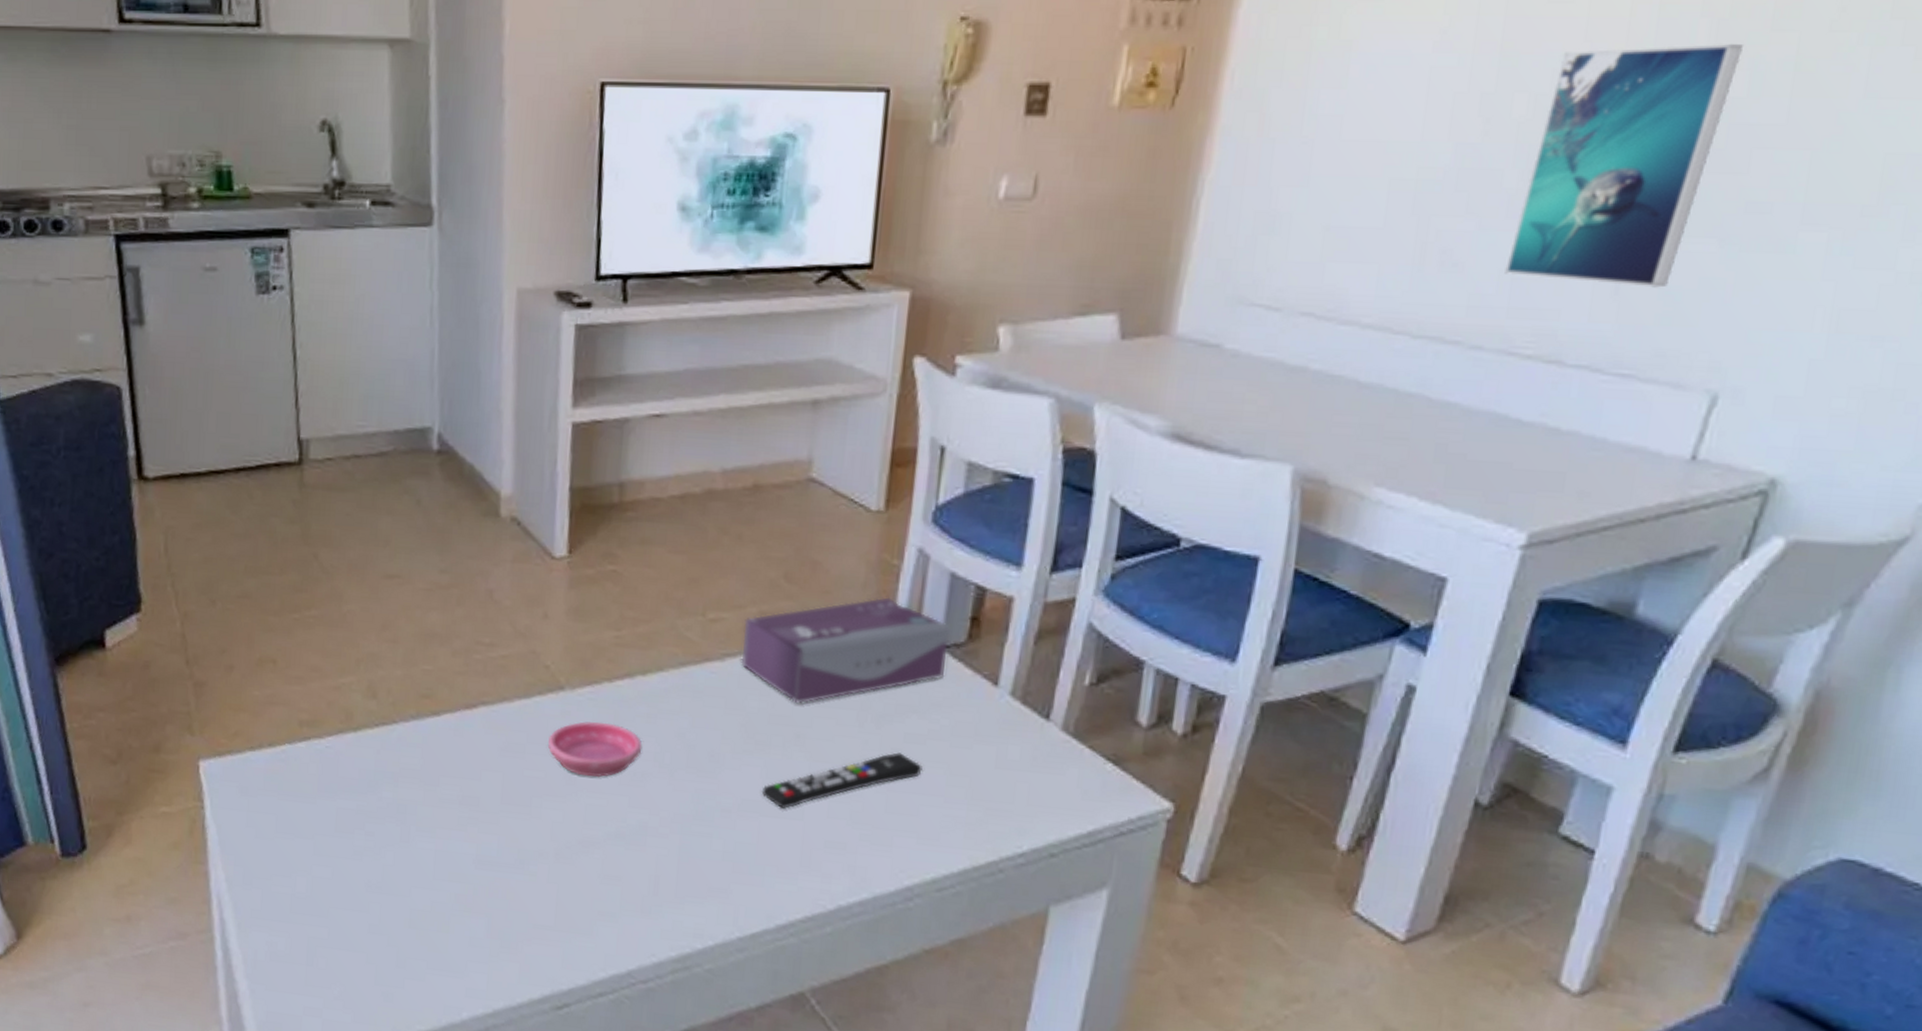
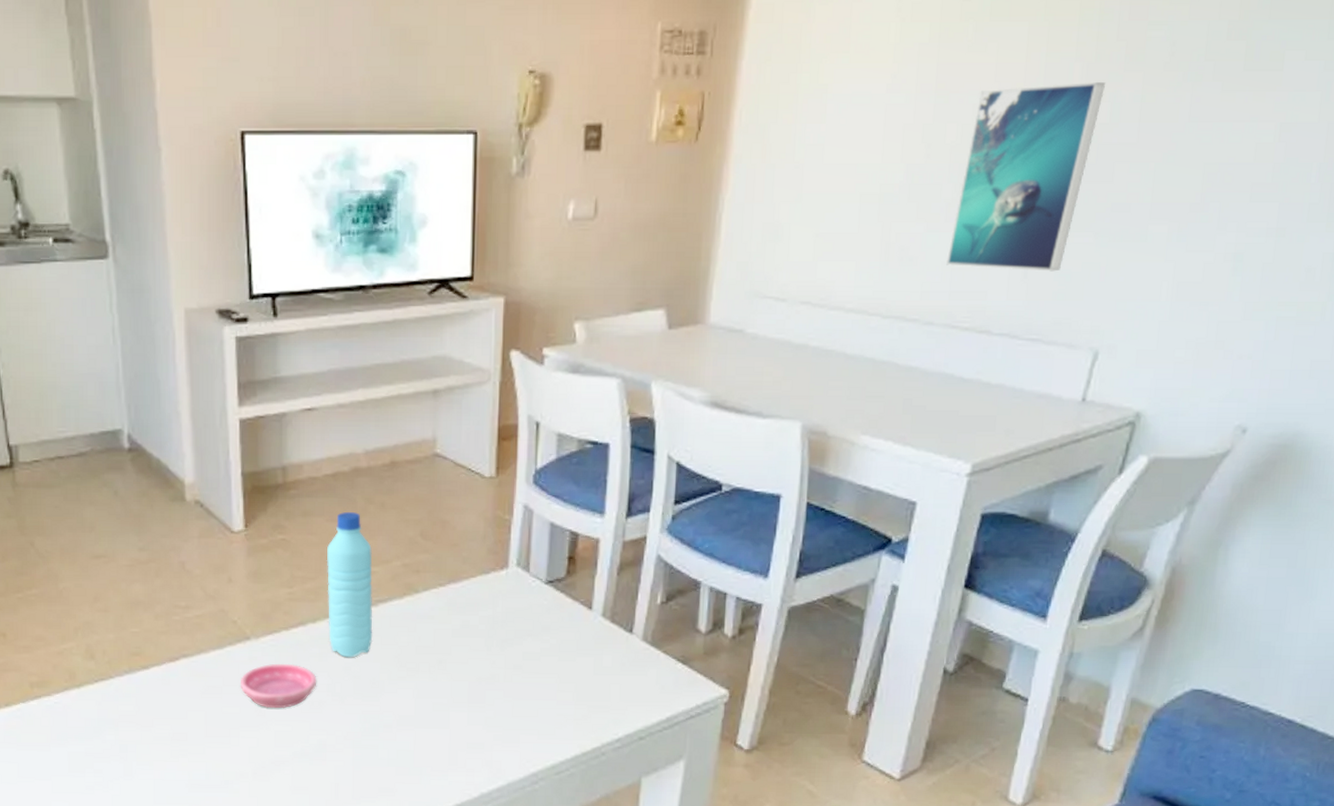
water bottle: none [661,543,723,722] -> present [326,512,373,658]
tissue box: present [741,597,951,704] -> none [391,546,553,636]
remote control: present [762,752,922,809] -> none [416,668,538,720]

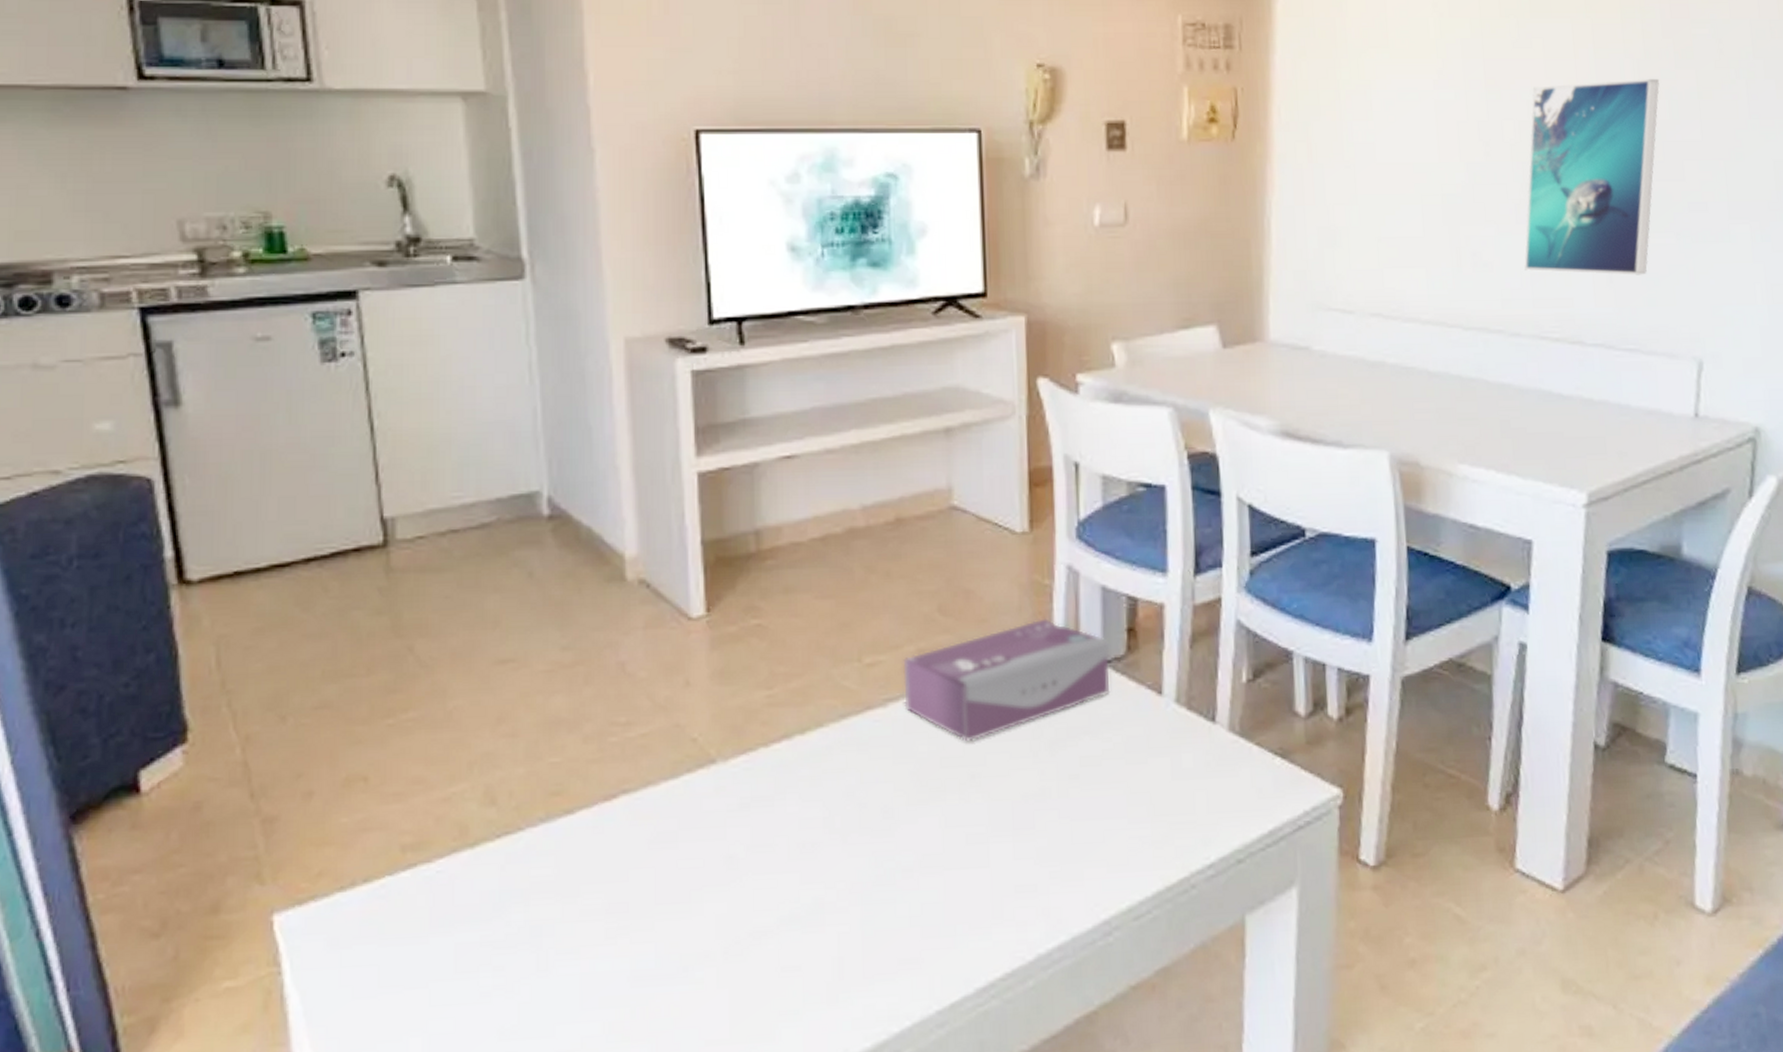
saucer: present [241,663,317,709] -> none [704,792,809,858]
water bottle: present [326,512,373,658] -> none [816,585,882,779]
tissue box: none [391,546,553,636] -> present [903,618,1110,742]

